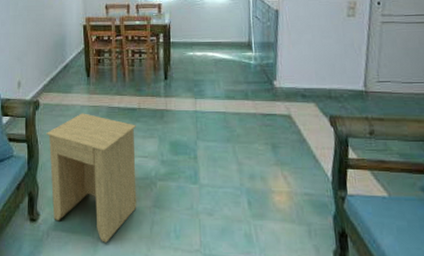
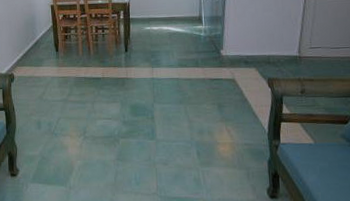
side table: present [46,113,137,243] -> none [21,83,103,191]

